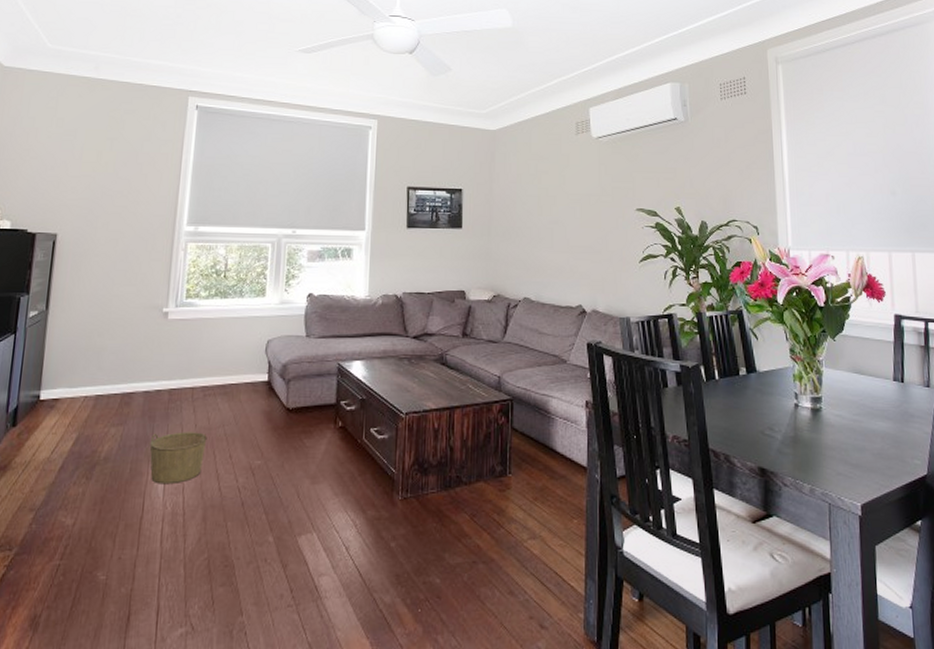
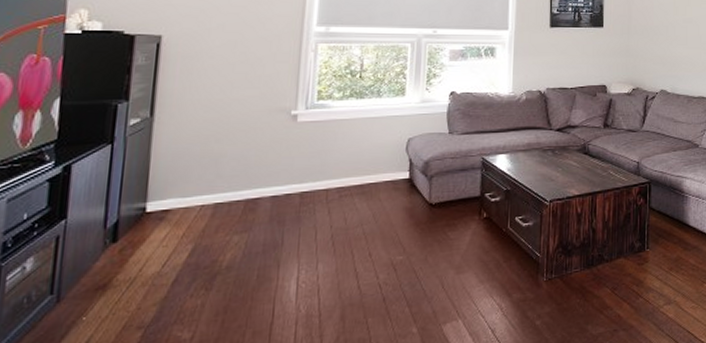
basket: present [149,432,207,485] -> none [279,233,344,288]

